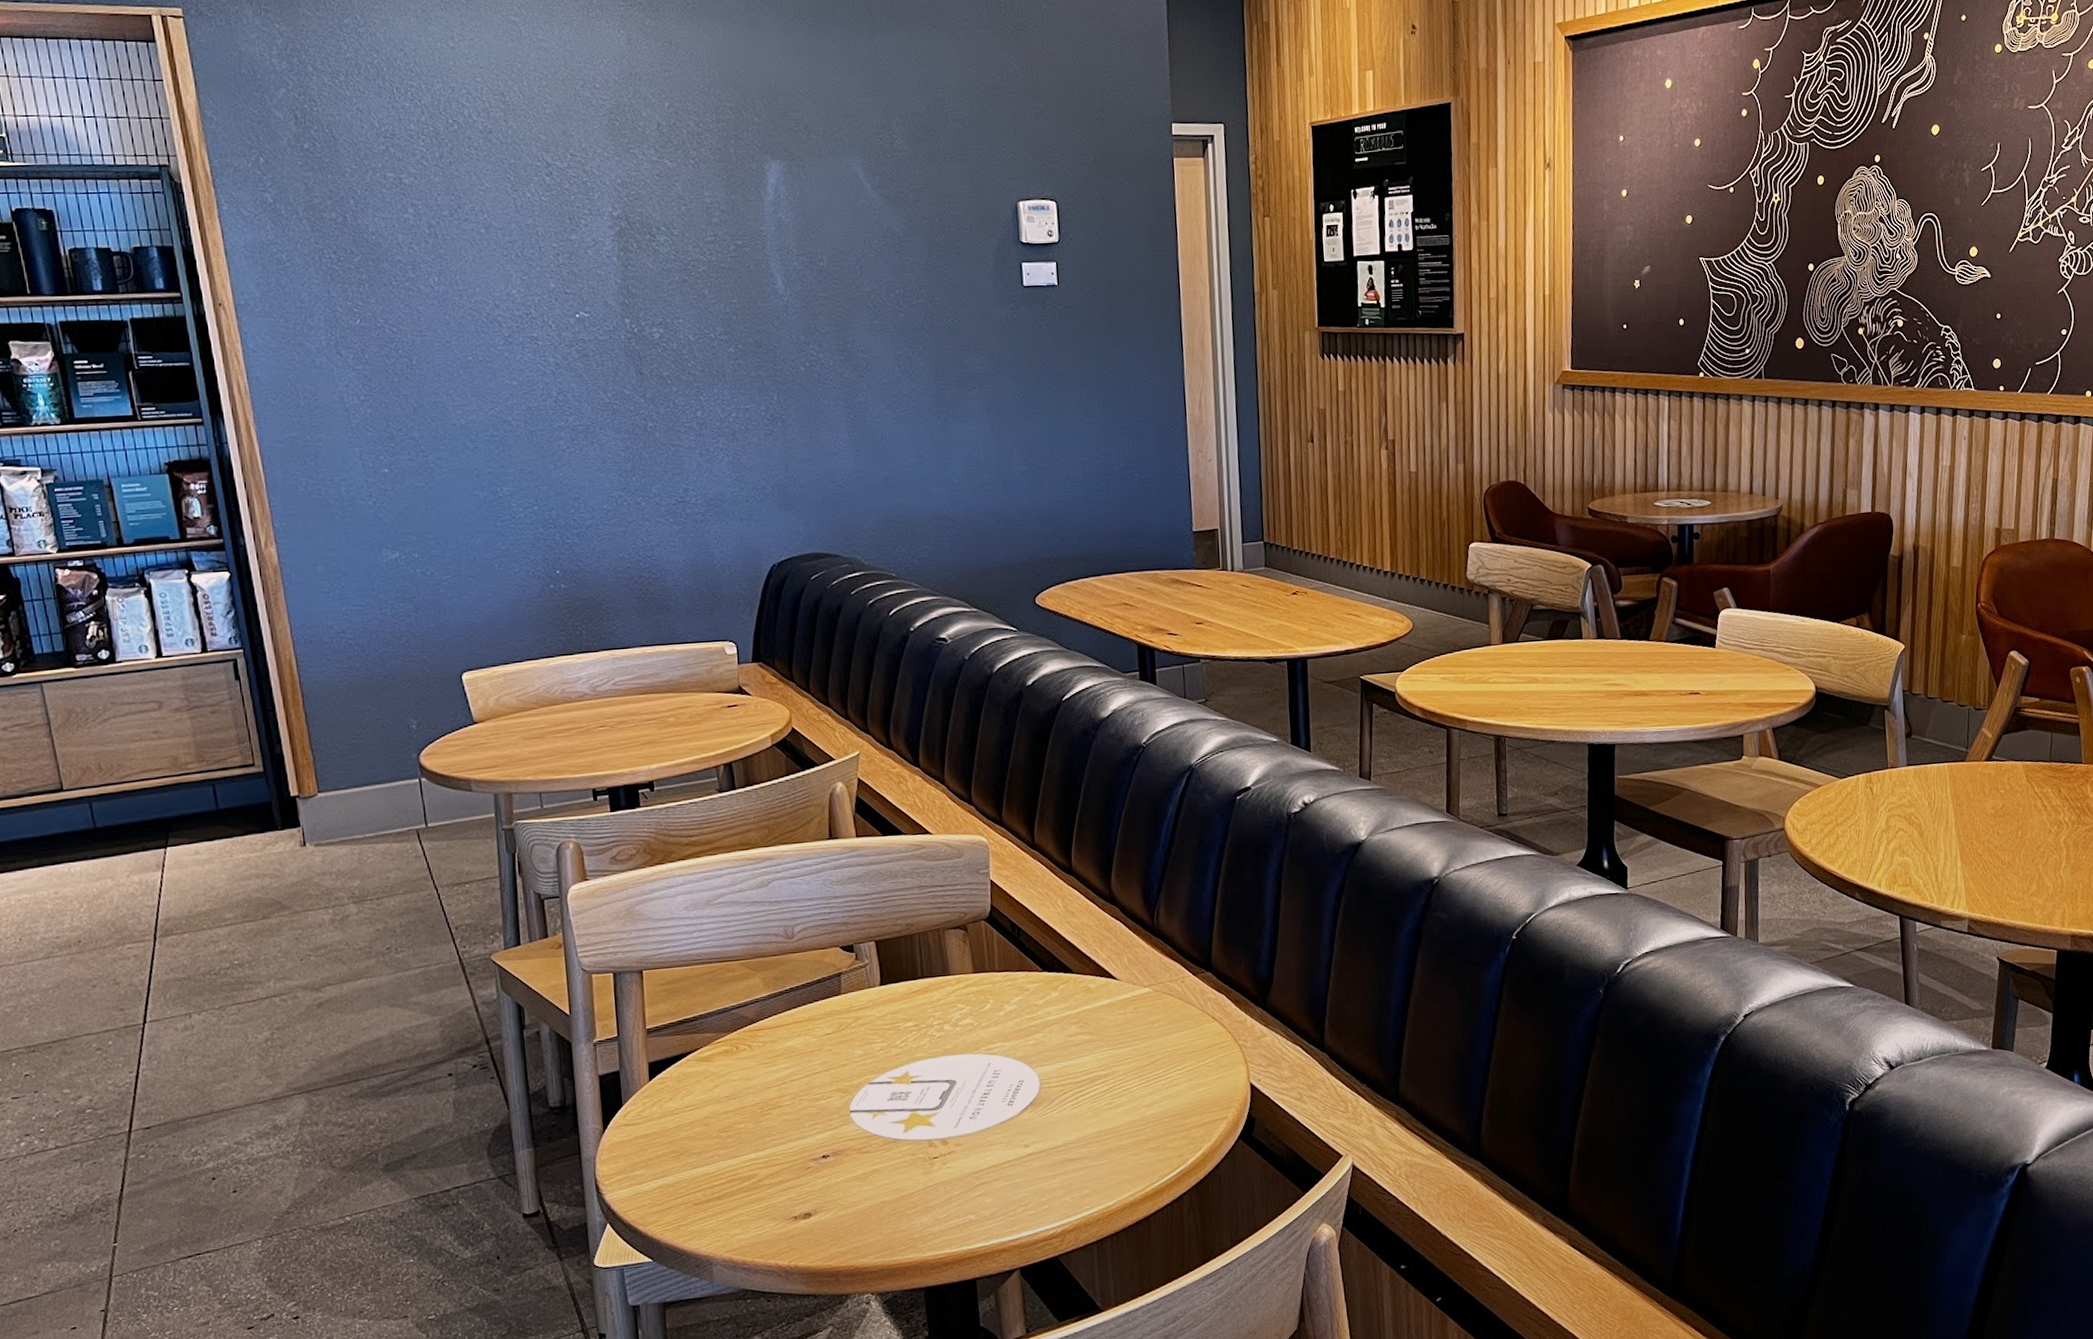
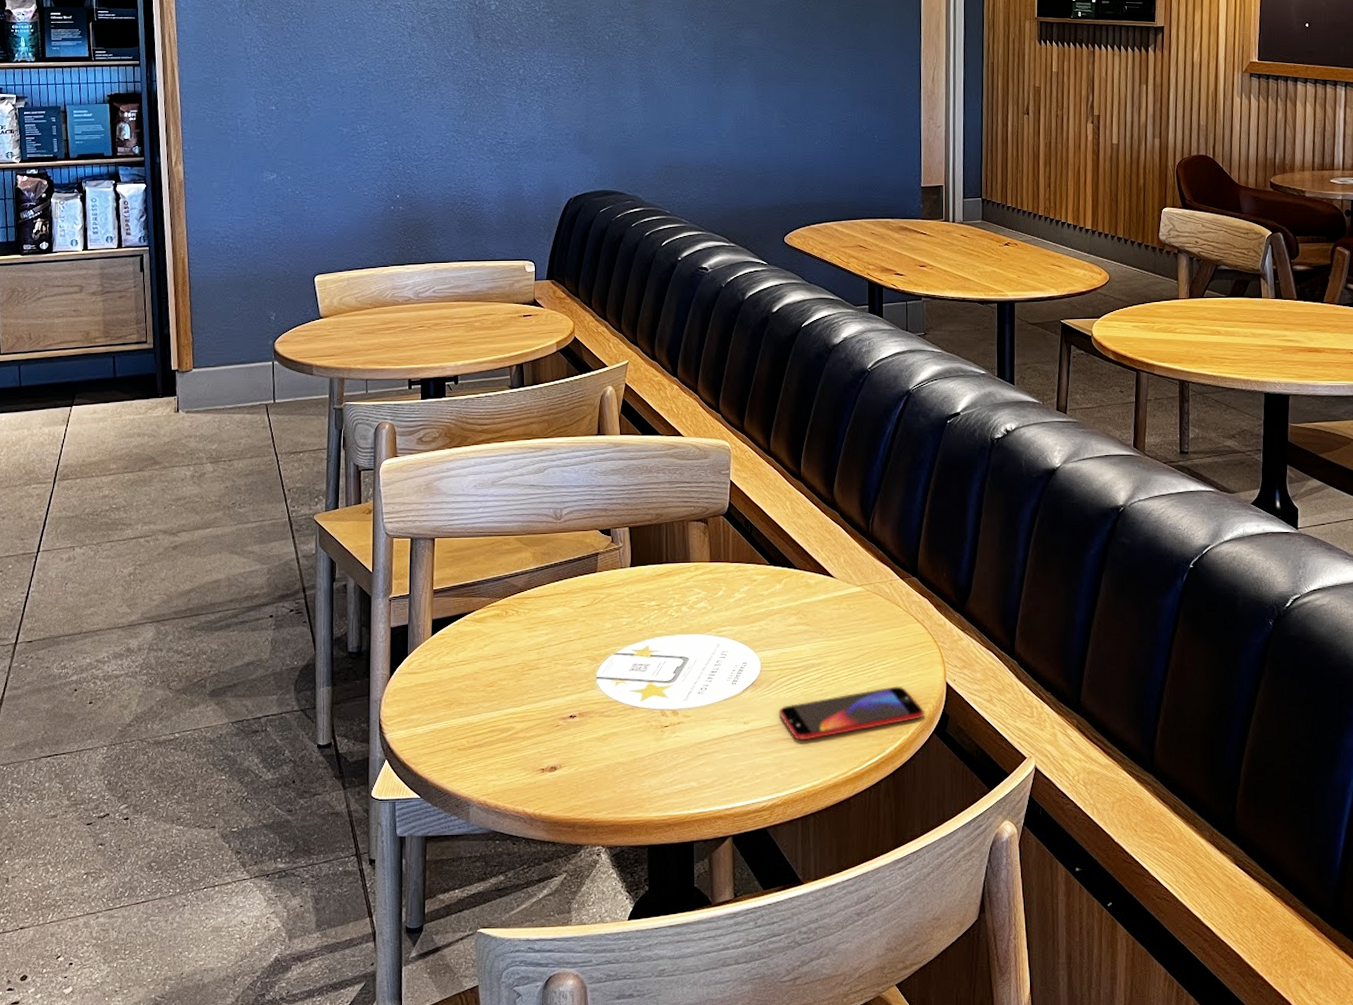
smartphone: none [1063,1091,1228,1160] -> present [778,686,925,741]

